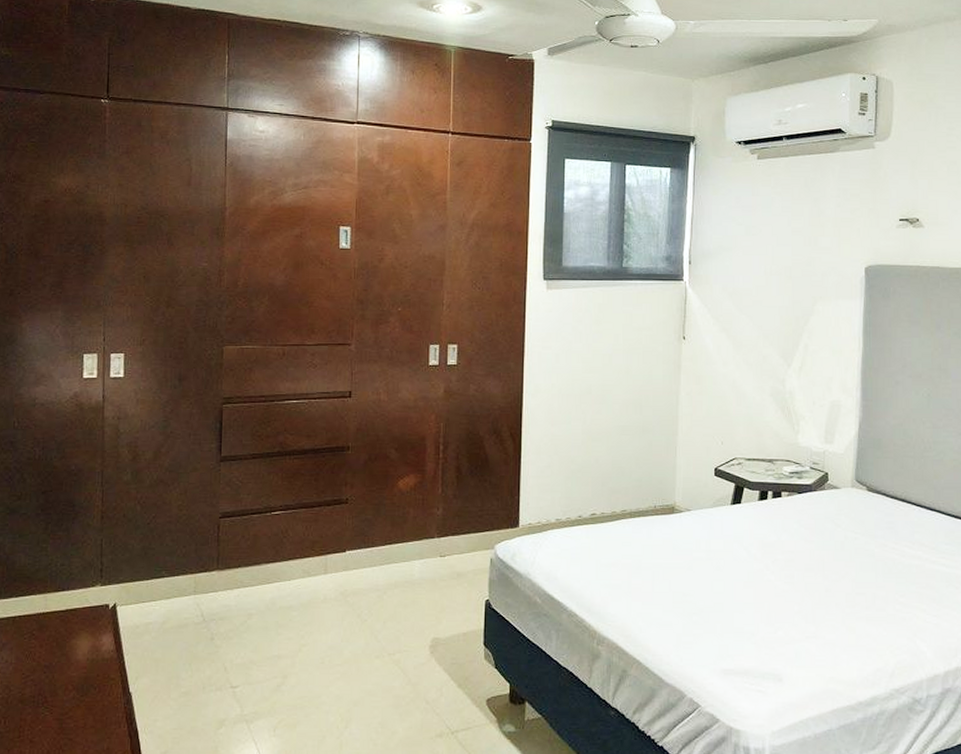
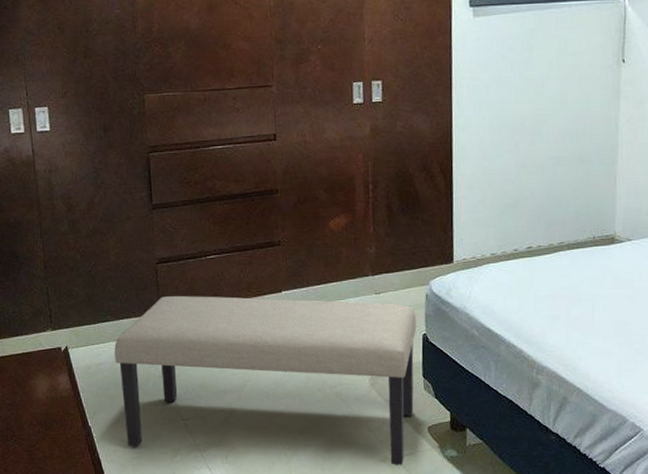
bench: none [165,552,480,741] -> present [114,295,417,465]

